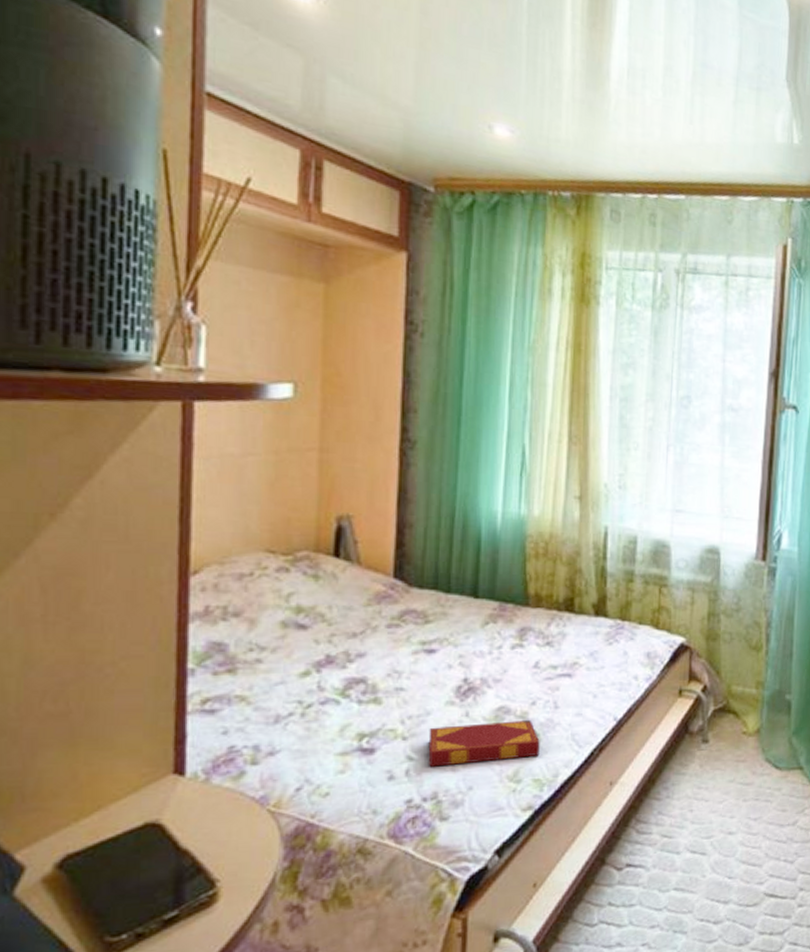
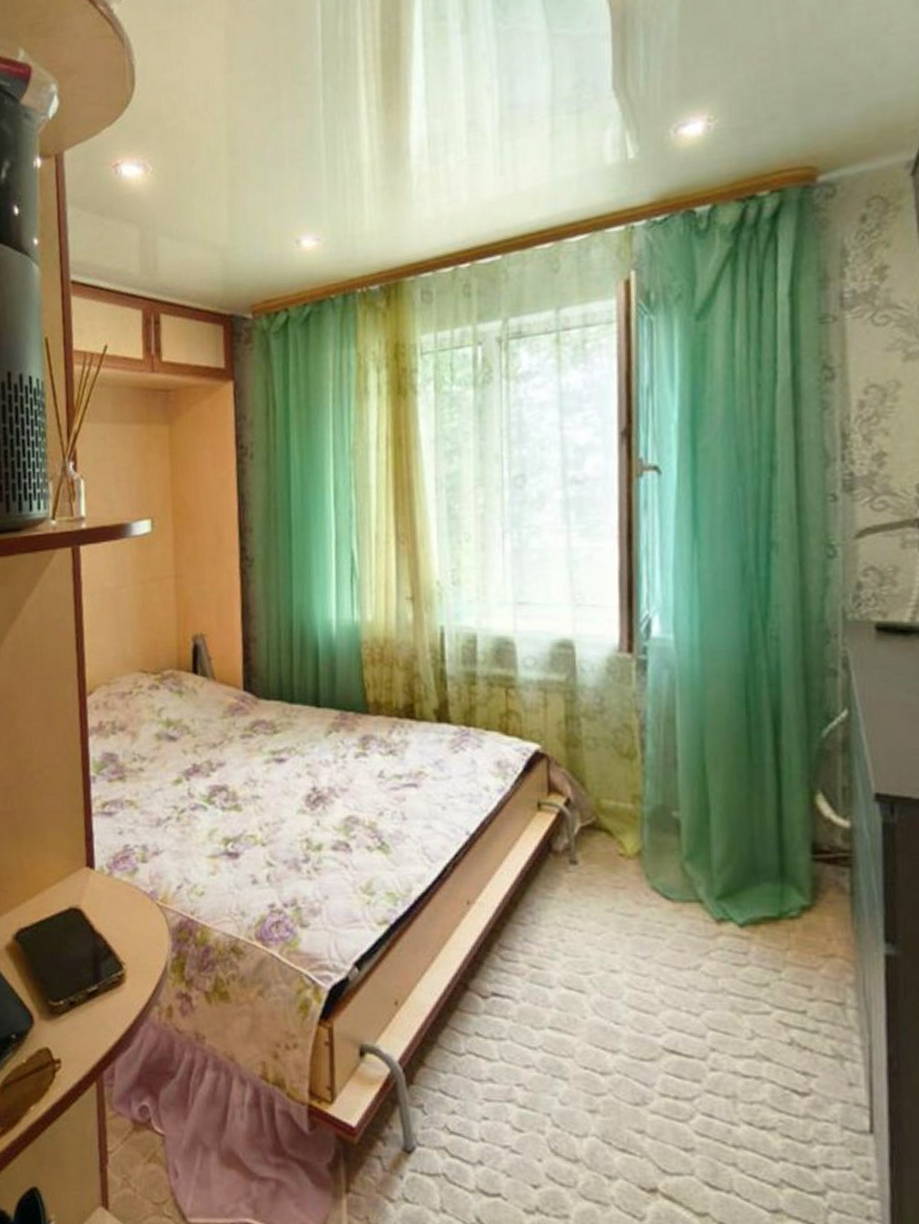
hardback book: present [428,720,540,767] -> none [284,831,391,874]

